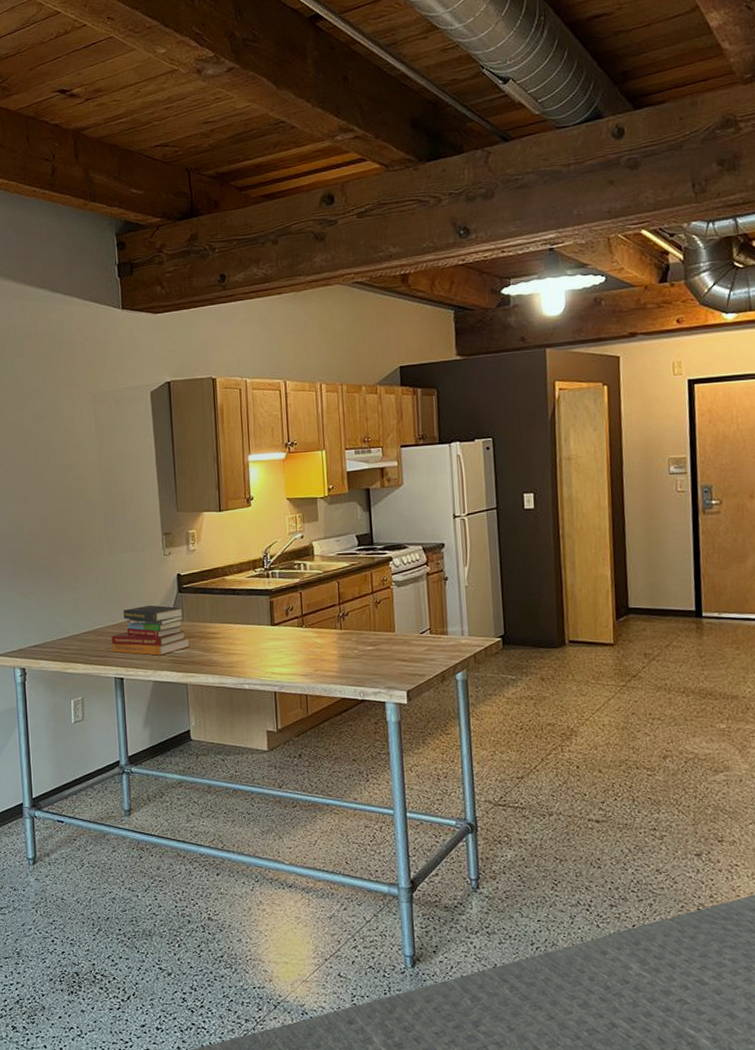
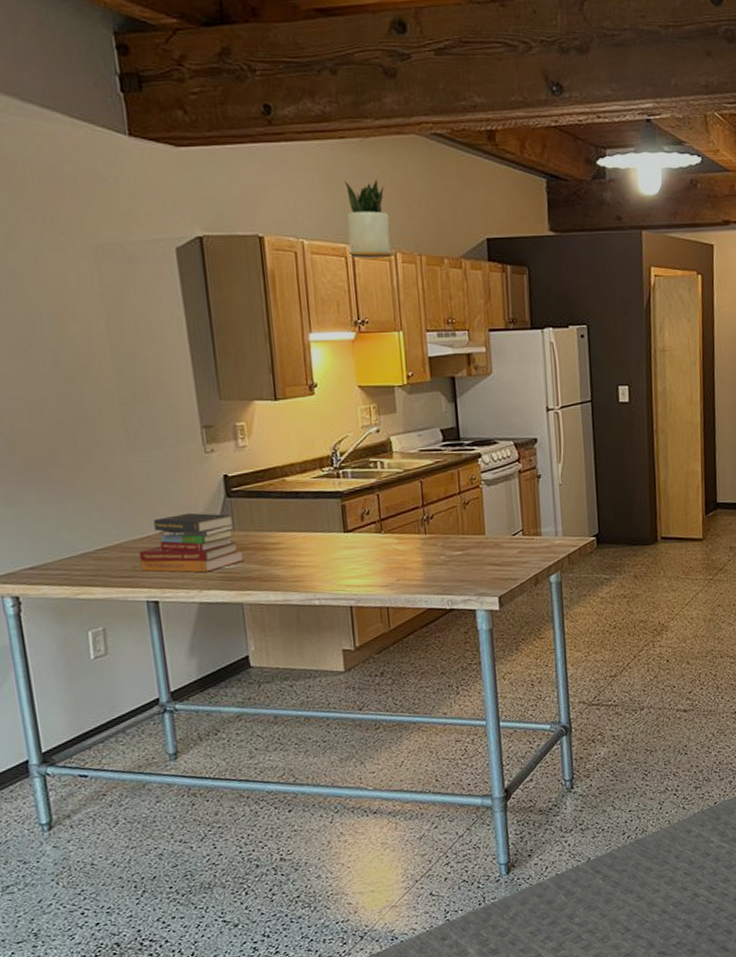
planter: none [280,325,322,391] -> present [344,180,397,259]

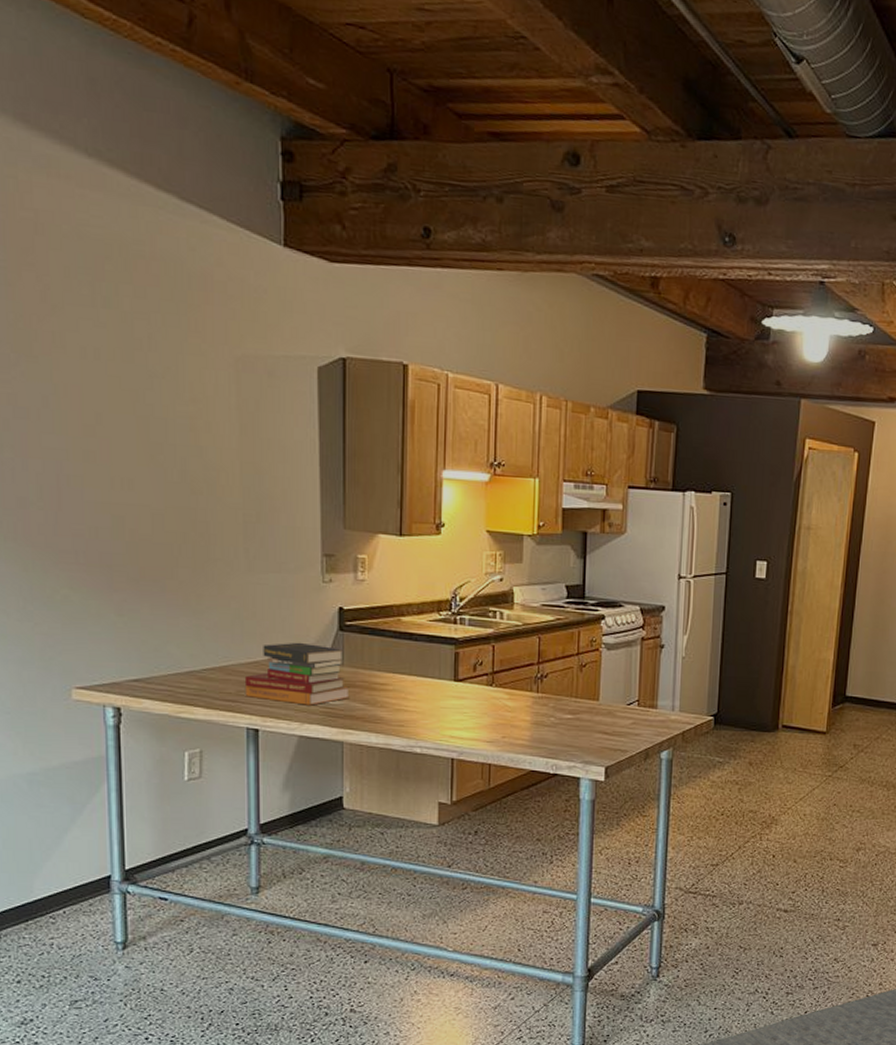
planter: present [344,180,397,259] -> none [492,315,542,401]

